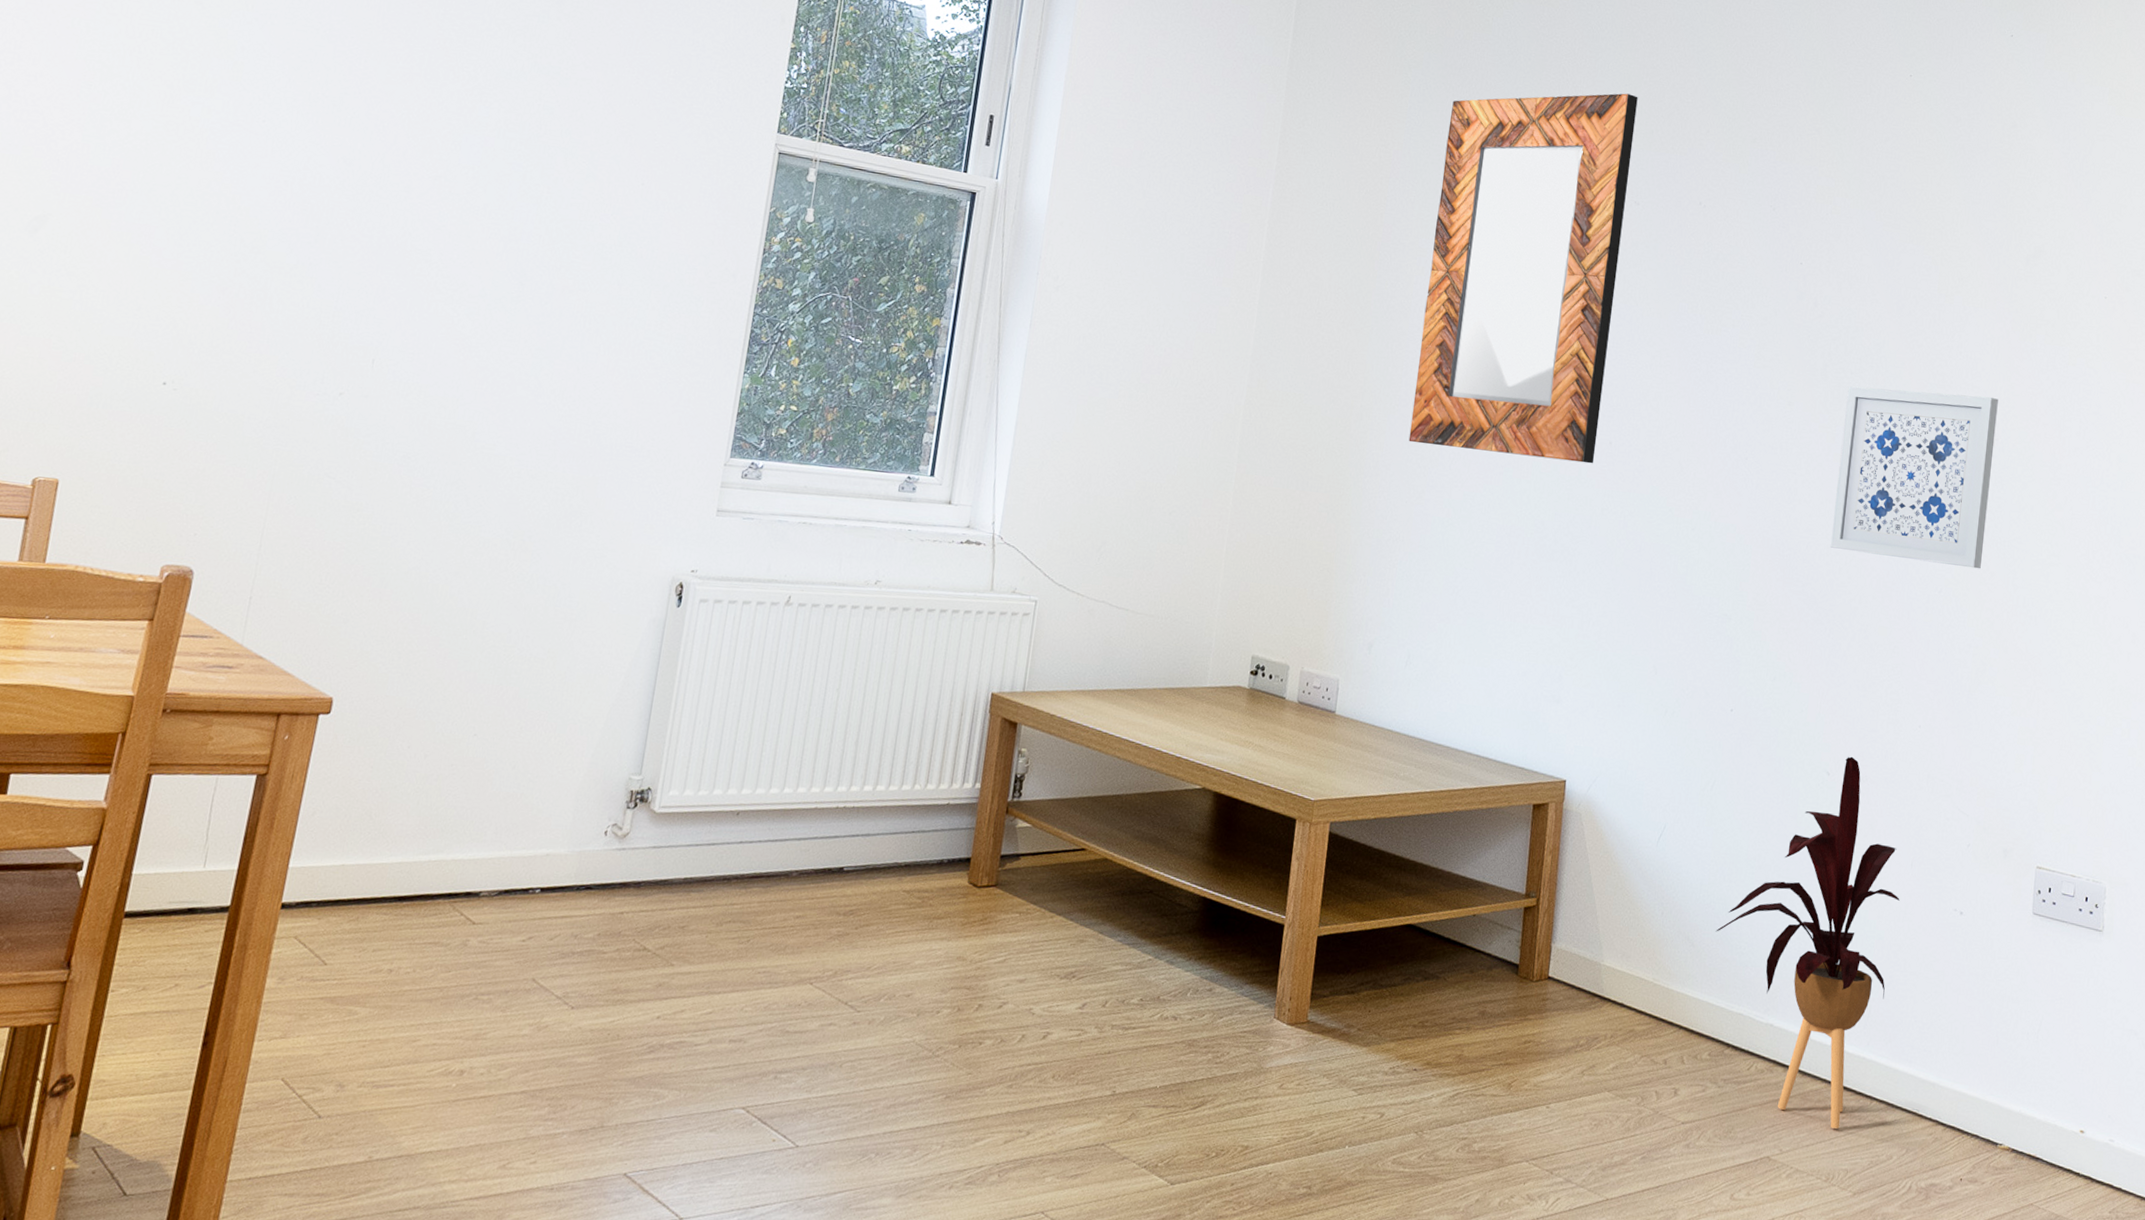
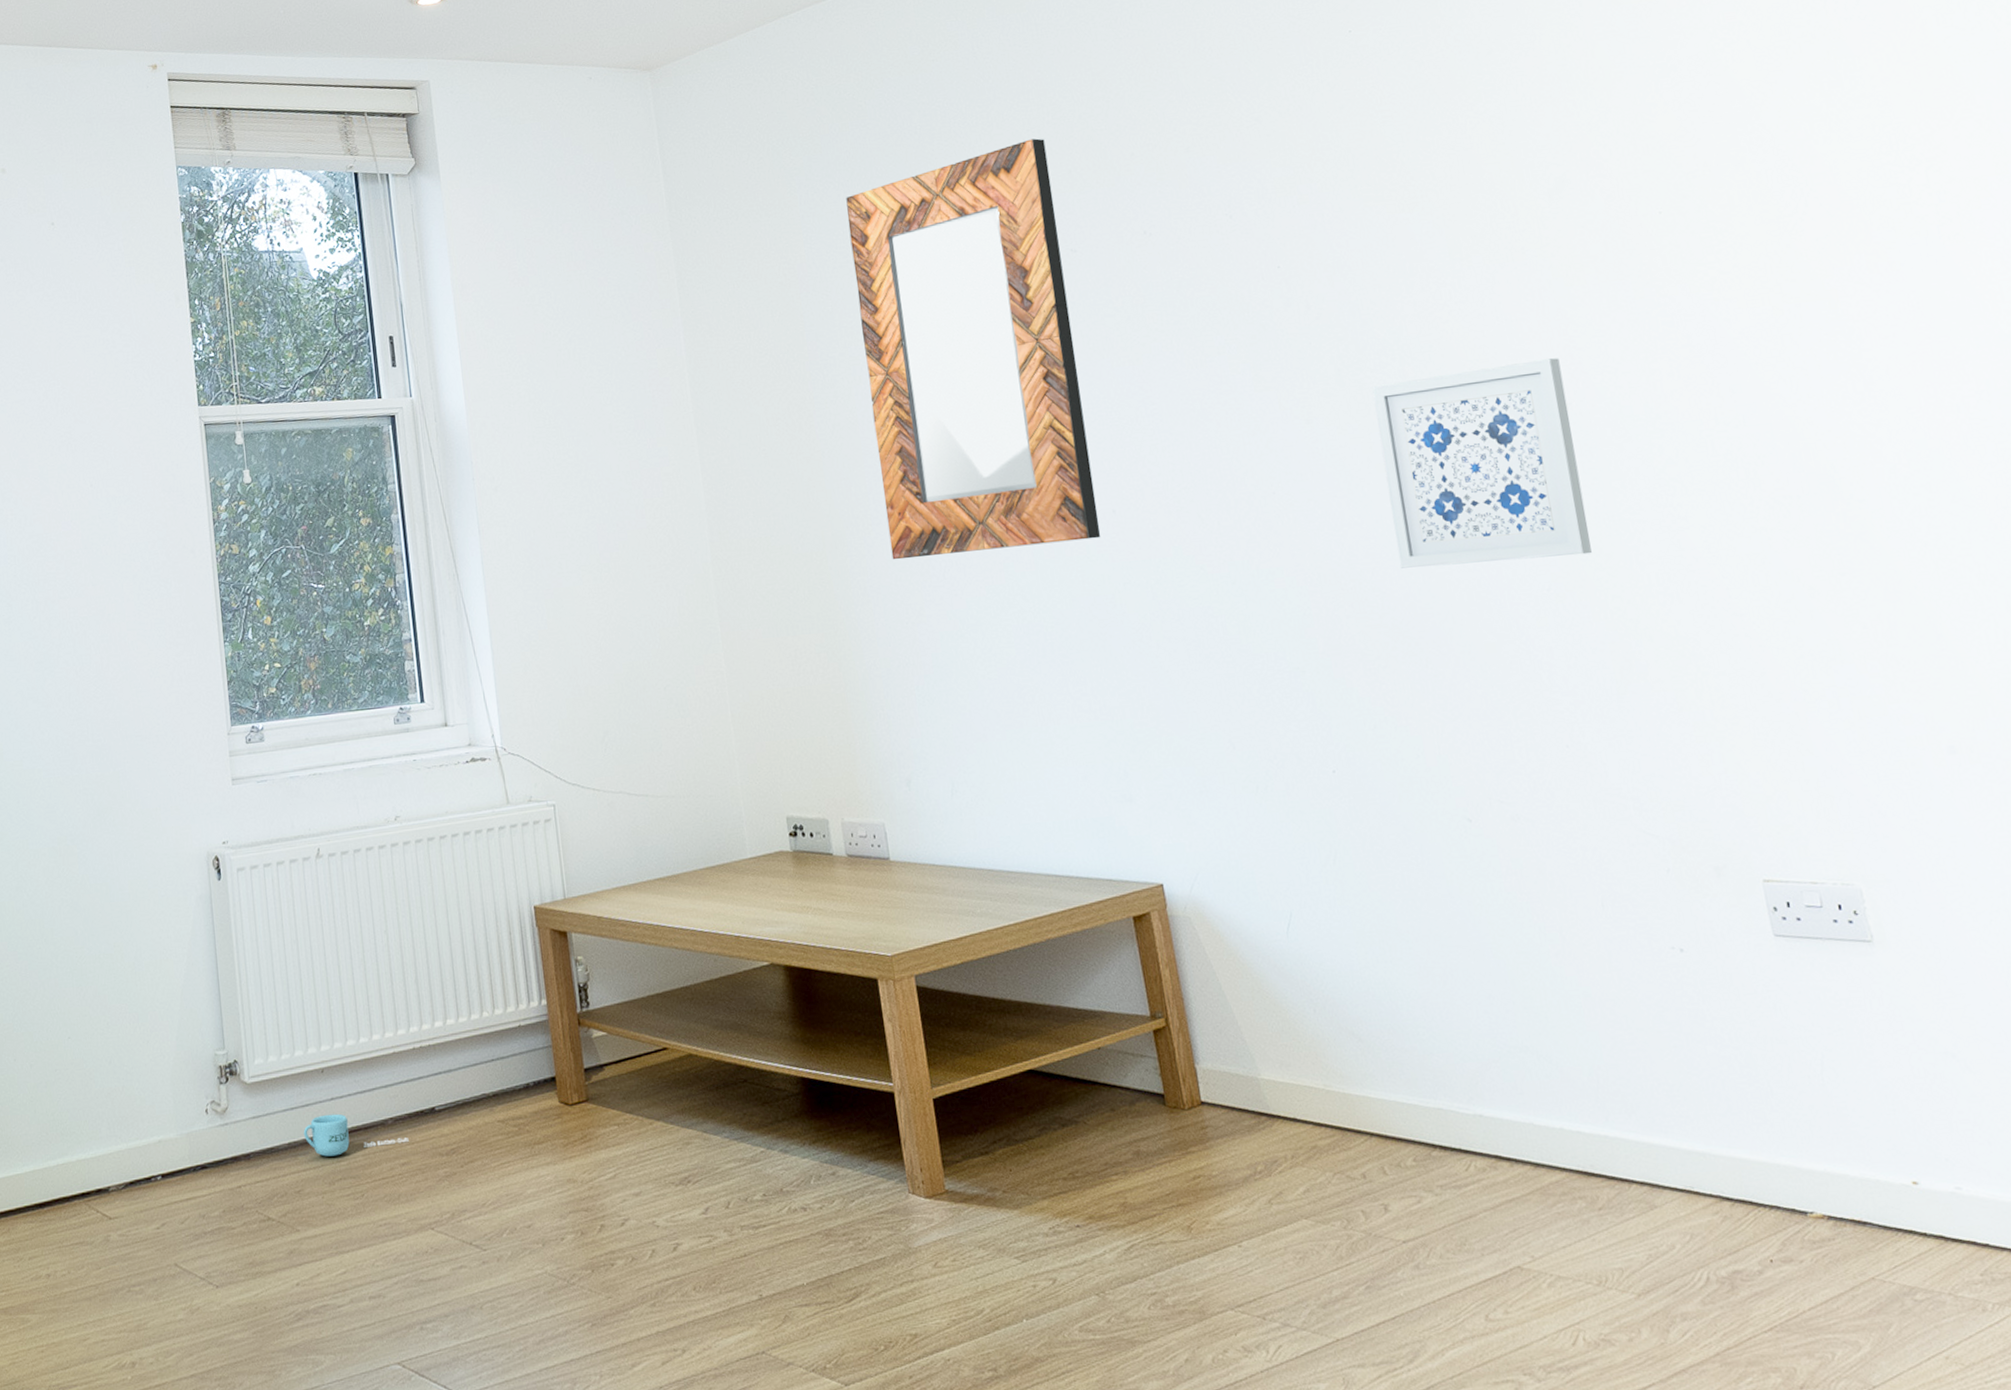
mug: none [702,856,810,899] -> present [303,1113,409,1157]
house plant: present [1715,756,1900,1129] -> none [1383,795,1612,1223]

